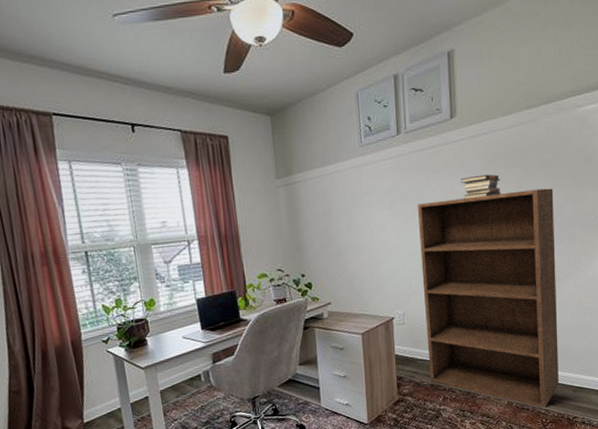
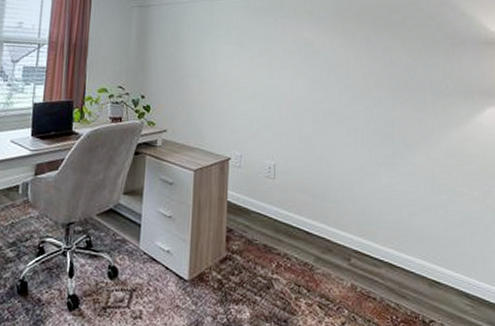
bookshelf: present [417,188,559,408] -> none [263,44,411,301]
book stack: present [461,174,501,200] -> none [309,25,349,48]

